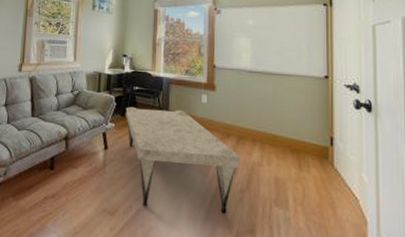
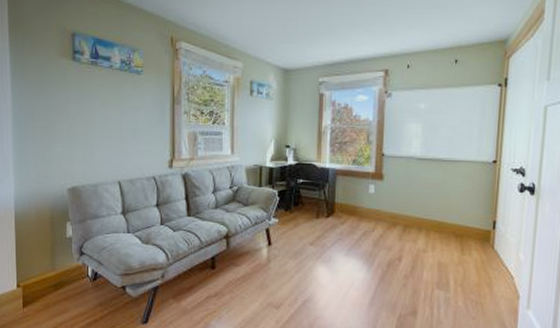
coffee table: present [125,106,241,214] -> none [289,200,407,299]

